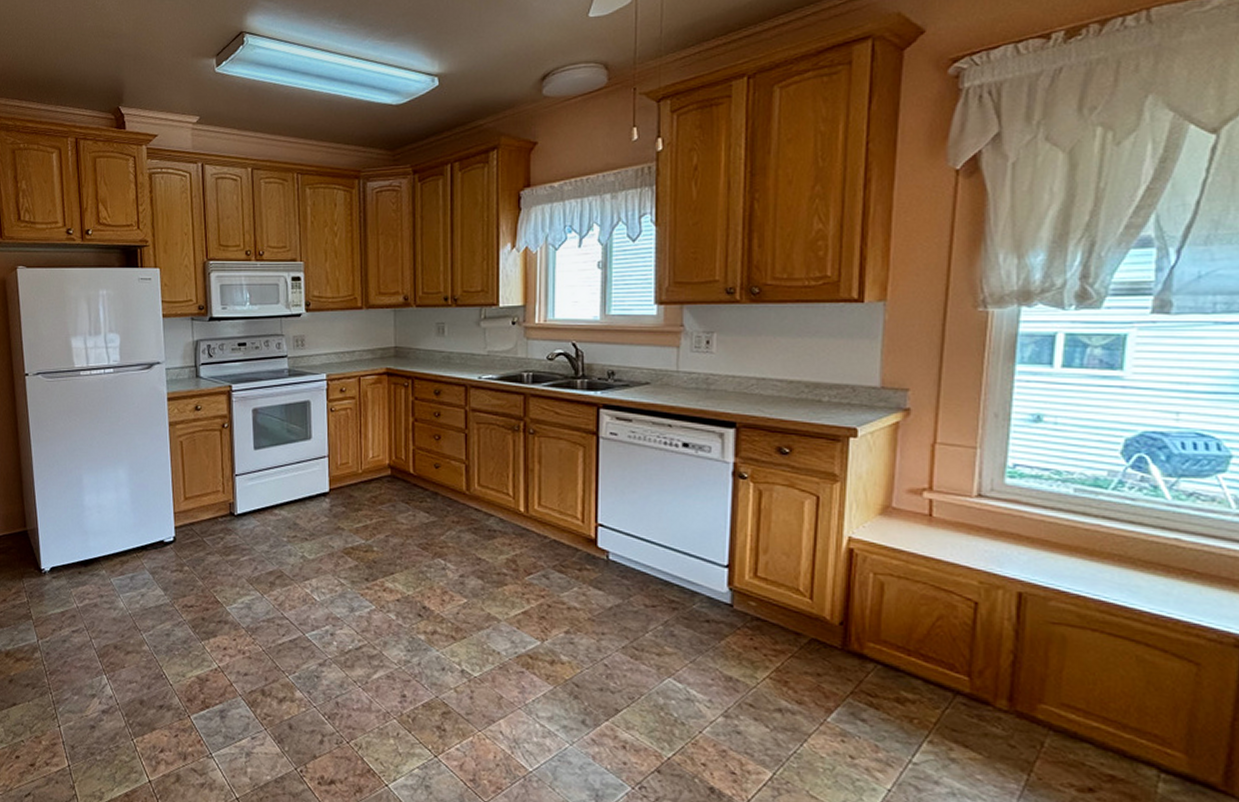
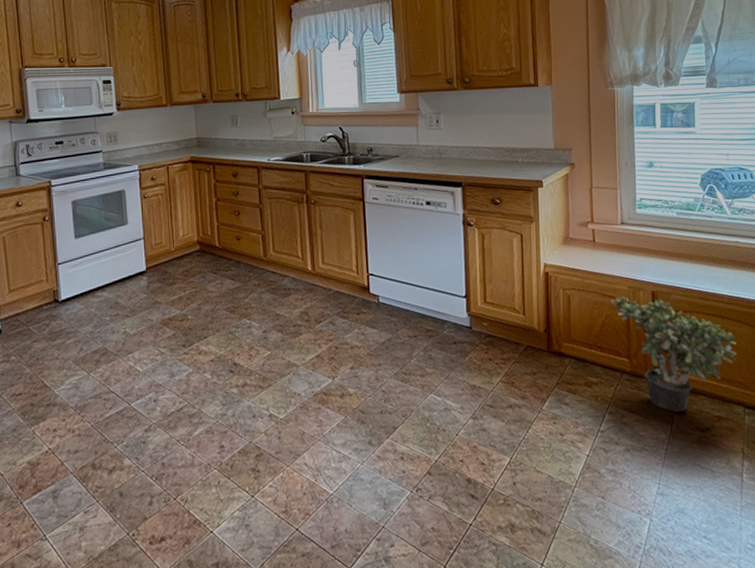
potted plant: none [947,593,1158,760] -> present [610,296,737,413]

